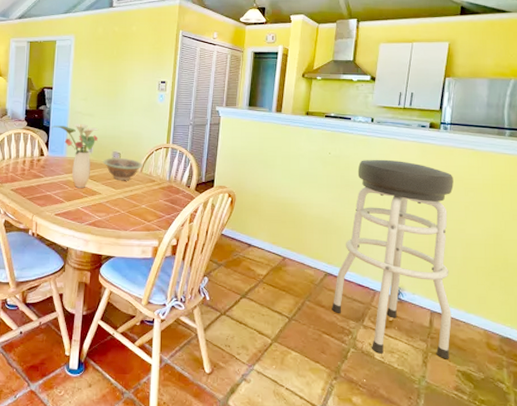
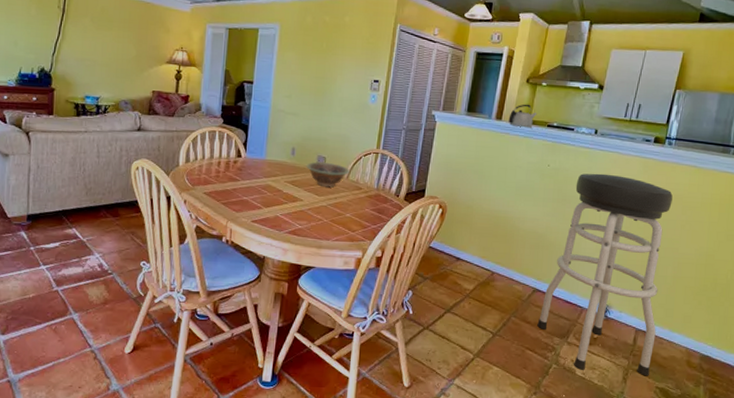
flower arrangement: present [50,124,99,188] -> none [249,123,303,194]
kettle: none [288,97,315,120] -> present [508,104,537,129]

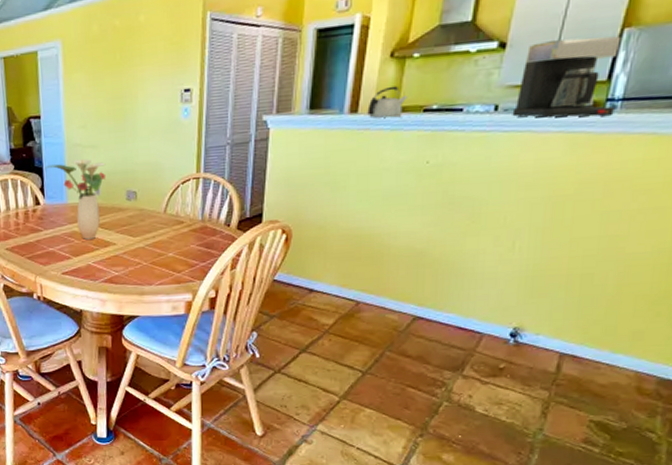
flower arrangement: none [249,123,303,194] -> present [44,159,106,240]
decorative bowl: present [306,161,350,187] -> none [114,197,167,225]
bar stool: present [537,173,673,376] -> none [420,161,617,409]
coffee maker: none [606,90,675,150] -> present [512,36,622,119]

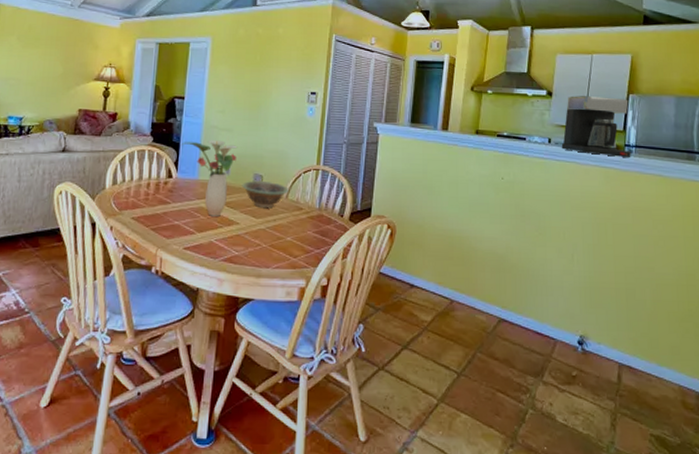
decorative bowl: none [114,197,167,225] -> present [242,180,289,207]
kettle: present [367,85,408,120] -> none [455,113,485,140]

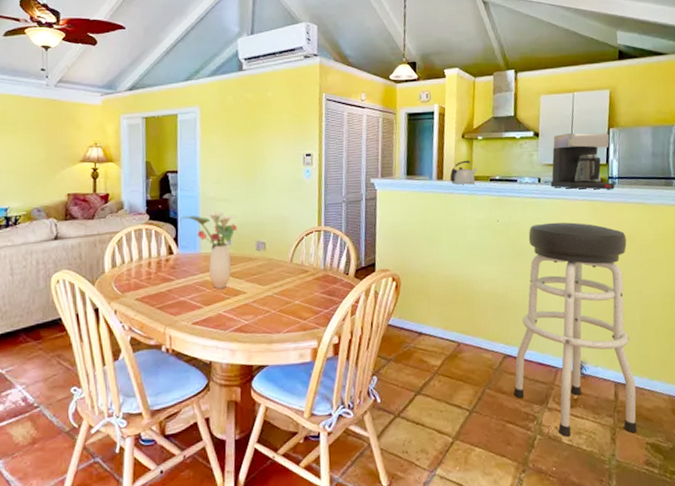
decorative bowl: present [242,180,289,207] -> none [245,247,293,274]
kettle: none [455,113,485,140] -> present [450,160,478,186]
bar stool: none [506,185,643,422] -> present [513,222,637,437]

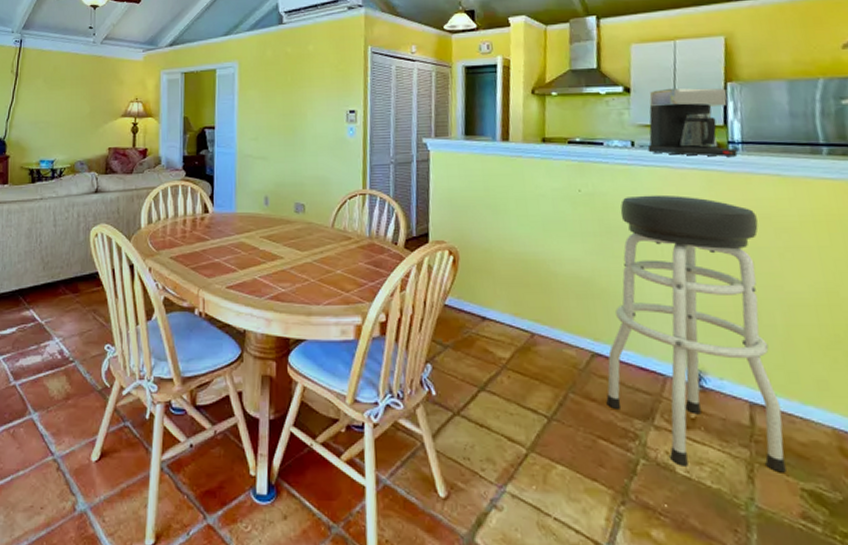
flower arrangement: present [178,211,238,289] -> none [215,170,275,251]
kettle: present [450,160,478,186] -> none [517,119,553,149]

